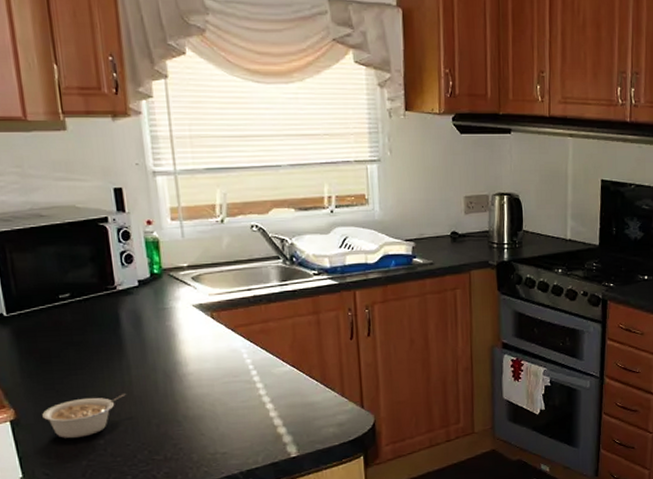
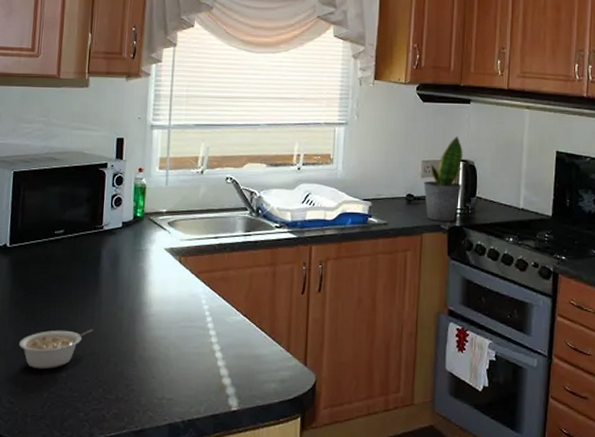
potted plant: none [467,169,508,258] -> present [423,136,463,222]

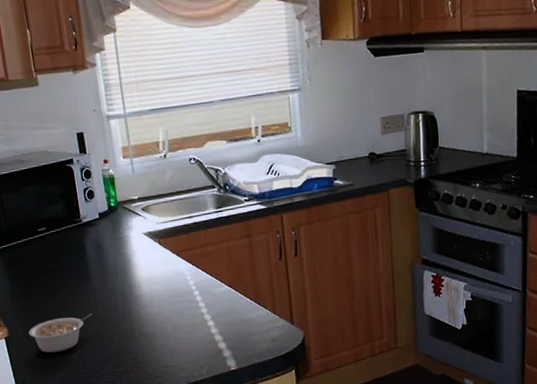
potted plant: present [423,136,463,222] -> none [384,88,424,176]

